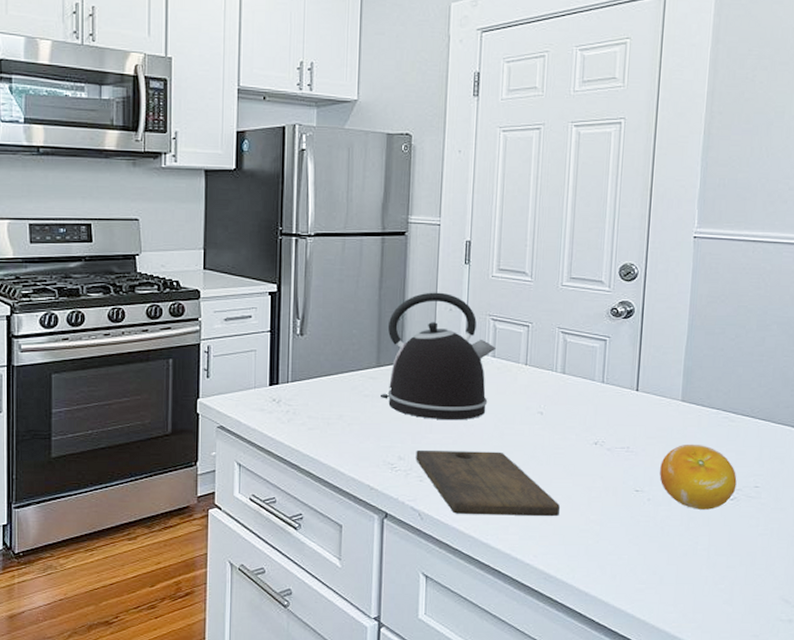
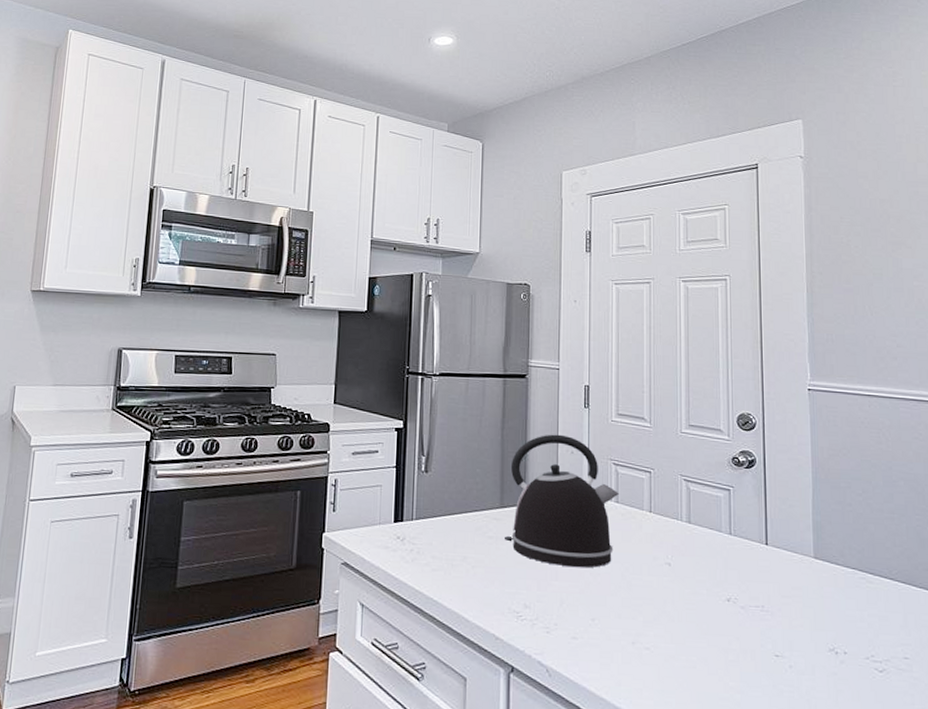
cutting board: present [416,449,560,516] -> none [542,598,695,680]
fruit: present [660,444,737,510] -> none [799,605,884,682]

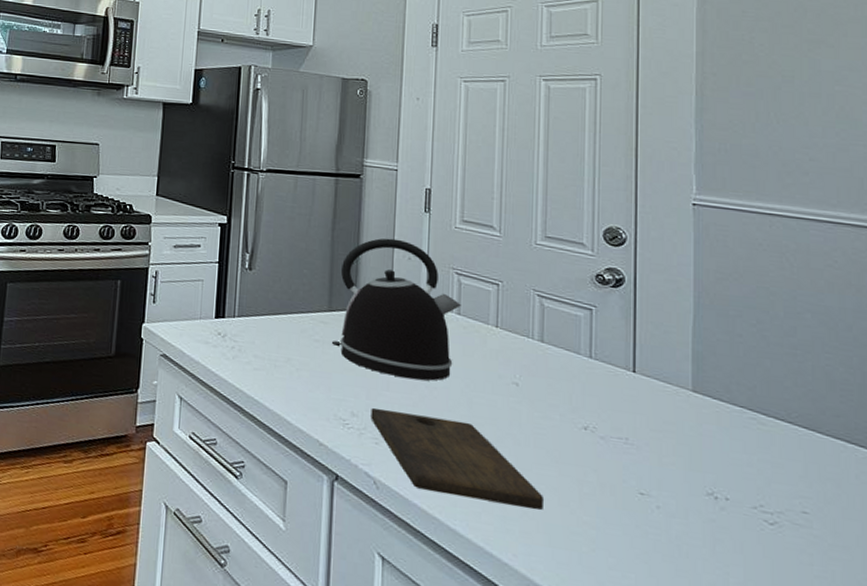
cutting board: none [542,598,695,680] -> present [370,407,543,510]

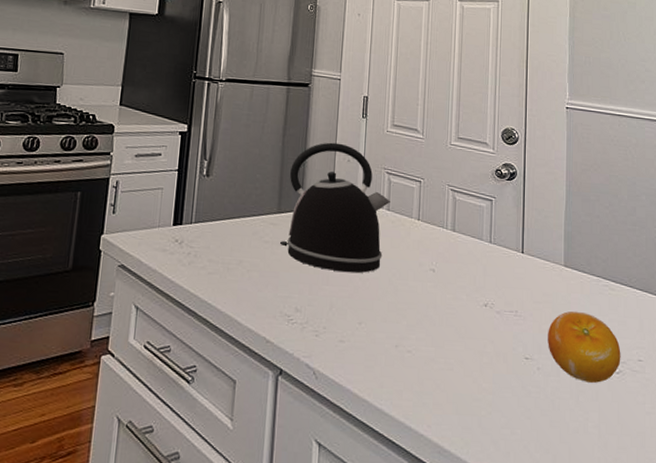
cutting board: present [370,407,543,510] -> none [312,302,452,382]
fruit: none [670,444,776,533] -> present [548,311,621,383]

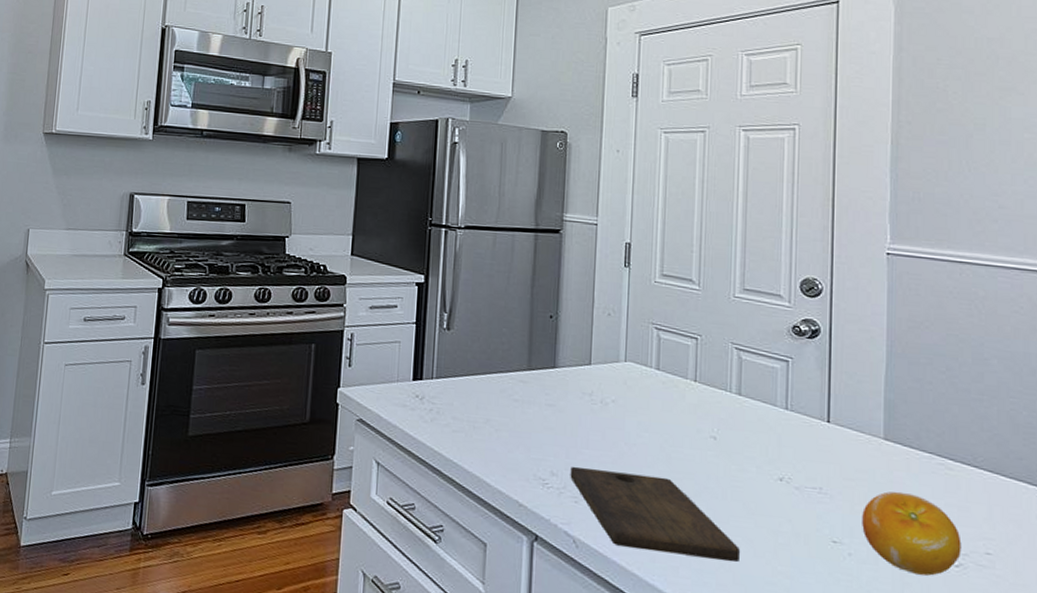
kettle: present [280,142,390,273] -> none [532,294,660,438]
cutting board: none [312,302,452,382] -> present [570,466,740,562]

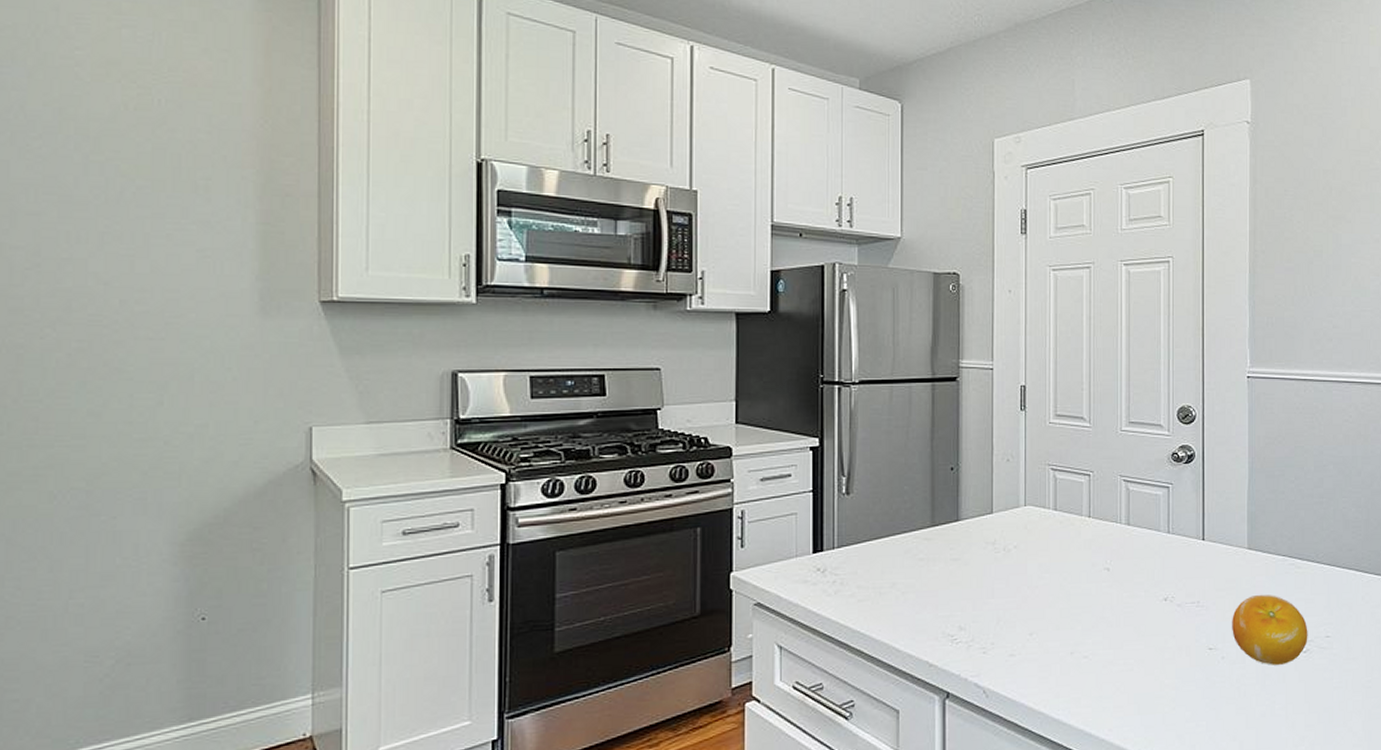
cutting board: present [570,466,740,562] -> none [978,614,1133,688]

